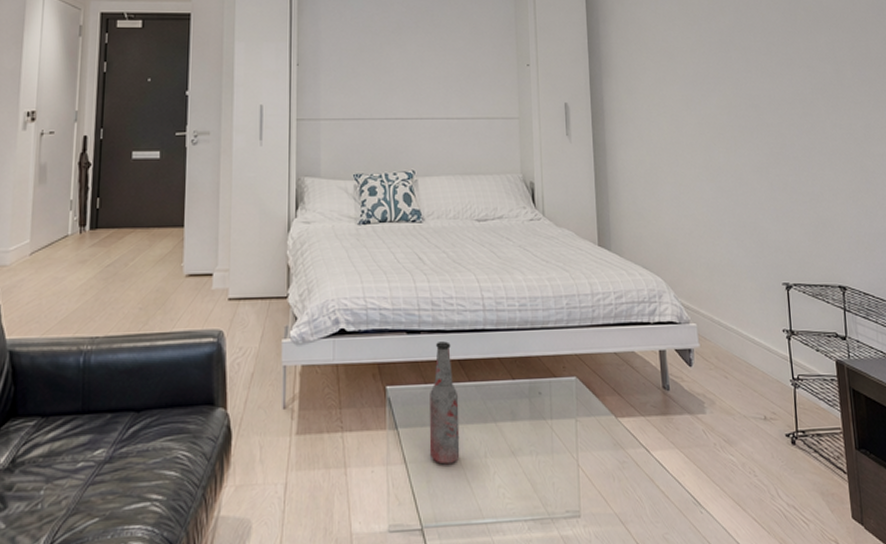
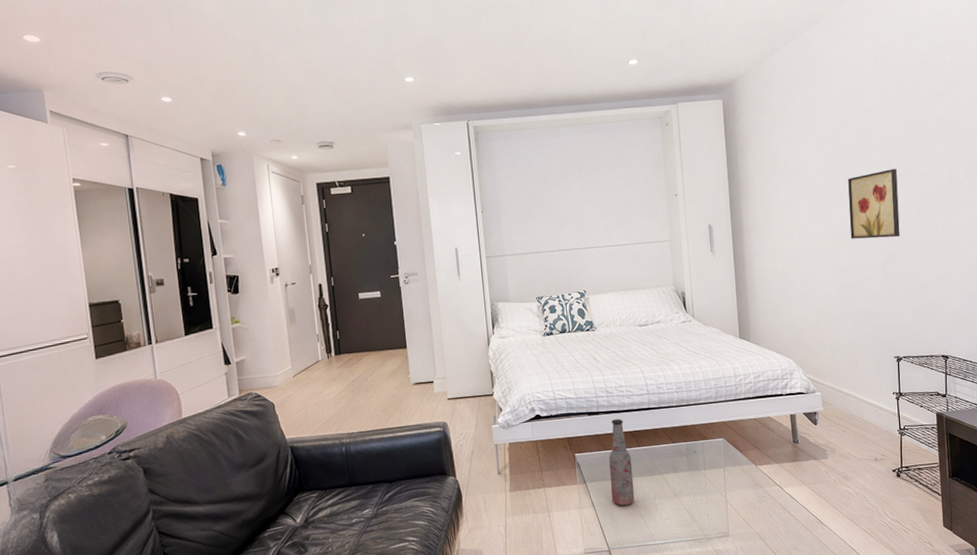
wall art: none [724,57,785,136] -> present [848,168,900,239]

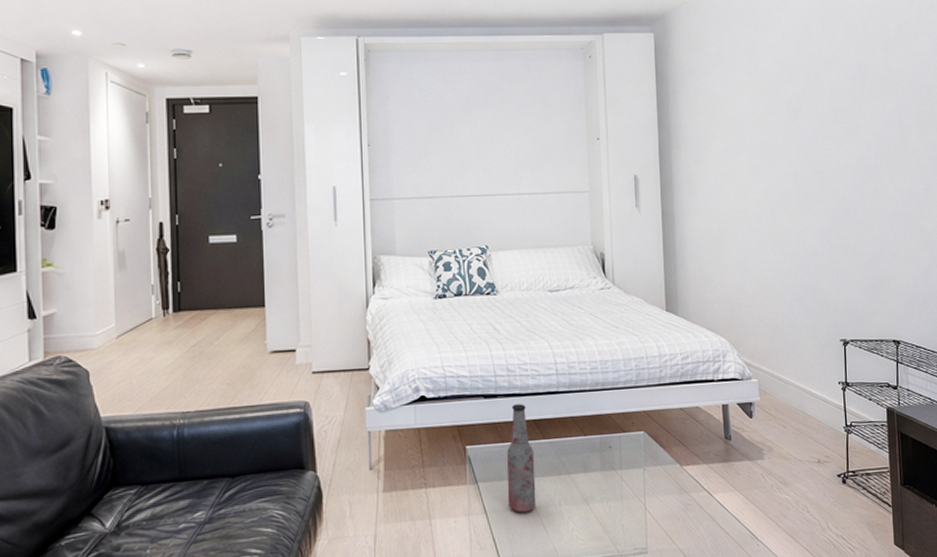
wall art: present [848,168,900,239] -> none [791,124,848,202]

